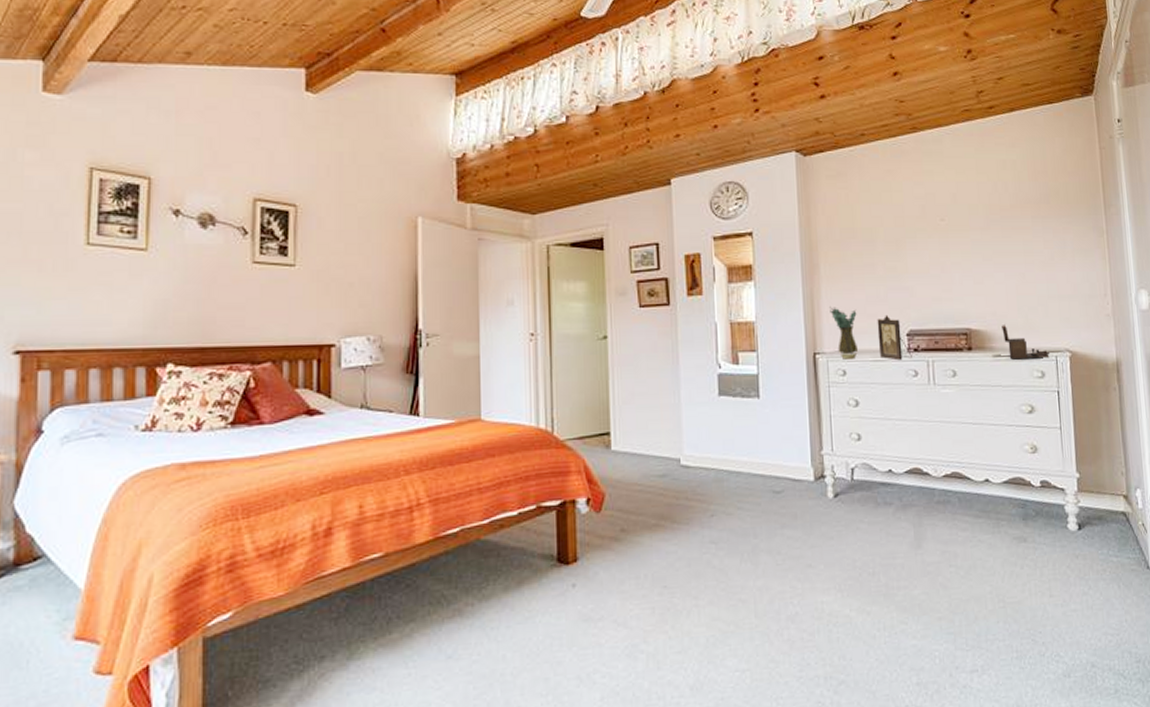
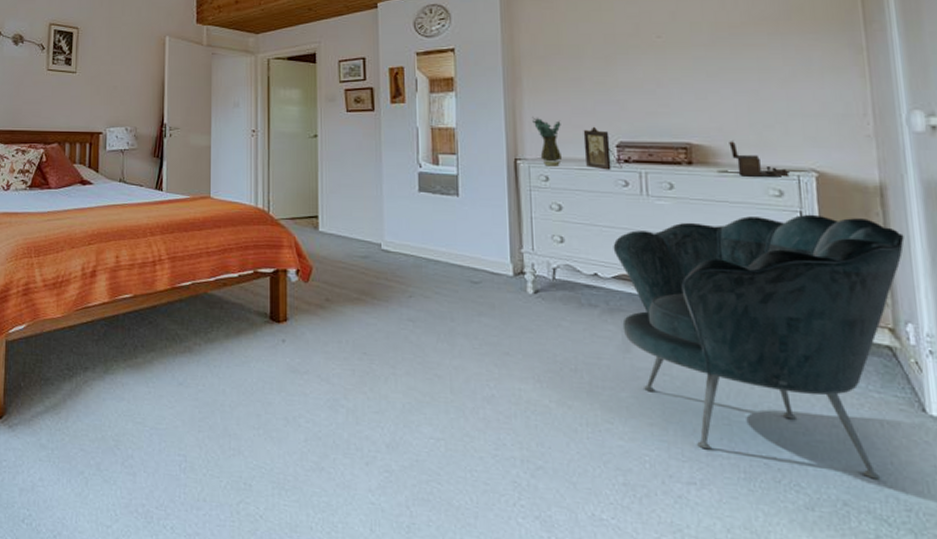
armchair: none [905,393,1134,638] -> present [613,214,905,480]

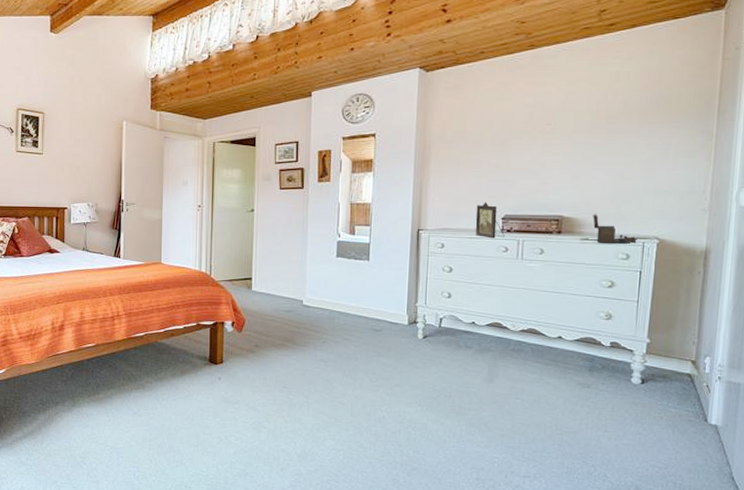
vase: present [532,117,563,168] -> none [435,194,459,237]
armchair: present [613,214,905,480] -> none [489,273,716,470]

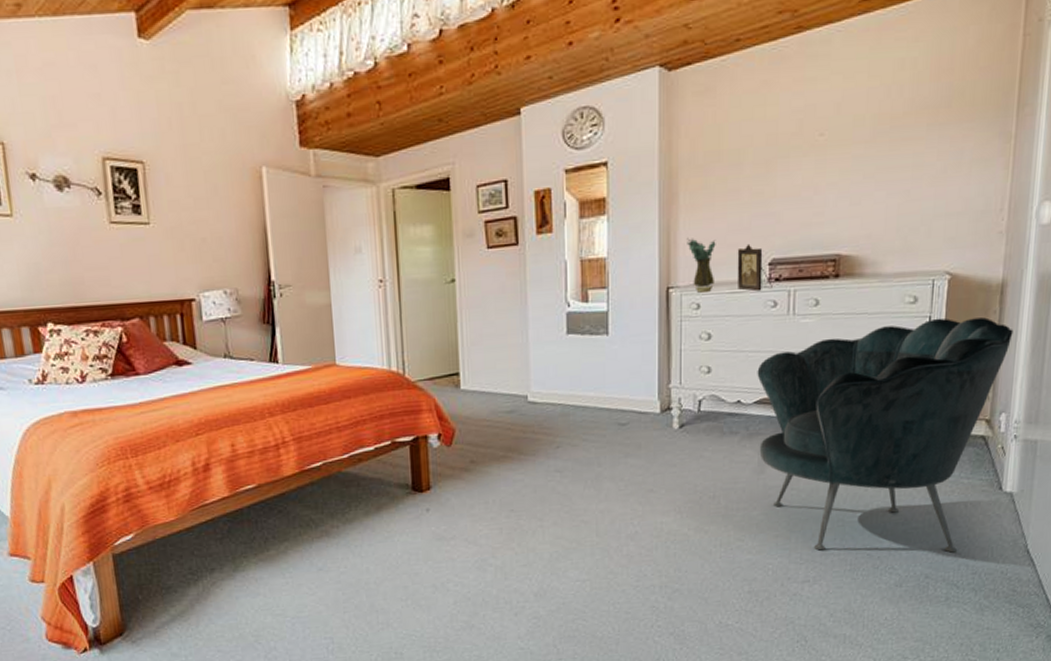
vase: none [435,194,459,237] -> present [687,238,716,294]
armchair: none [489,273,716,470] -> present [757,317,1013,553]
jewelry box: present [593,213,638,244] -> none [875,247,927,286]

